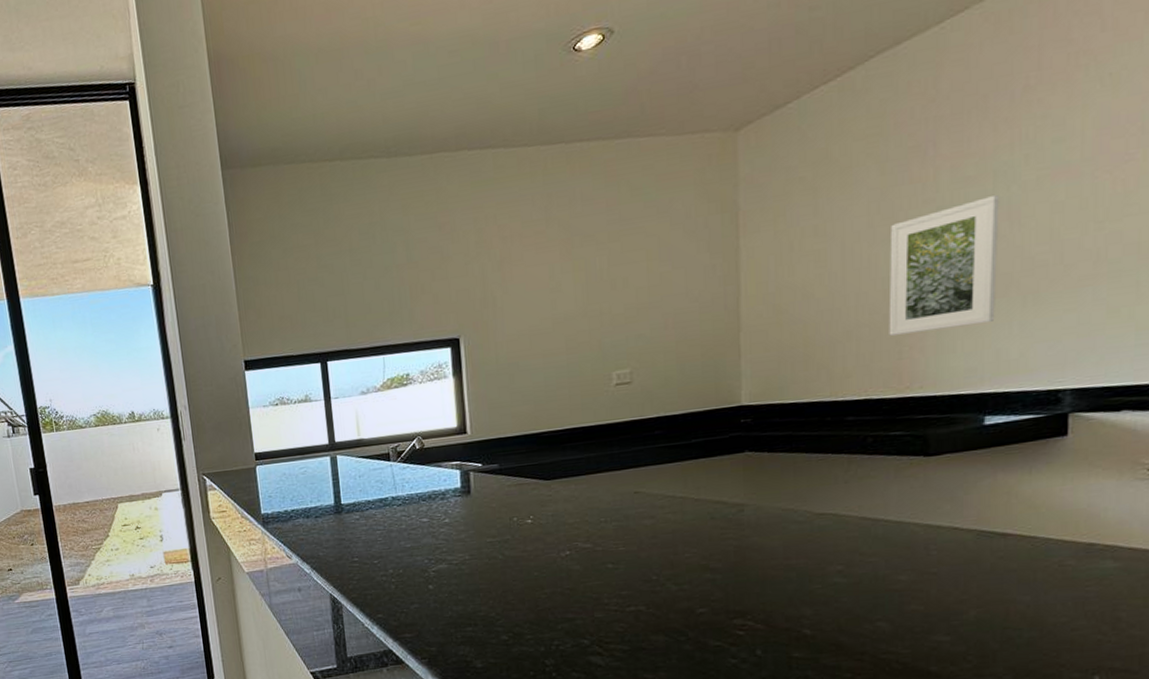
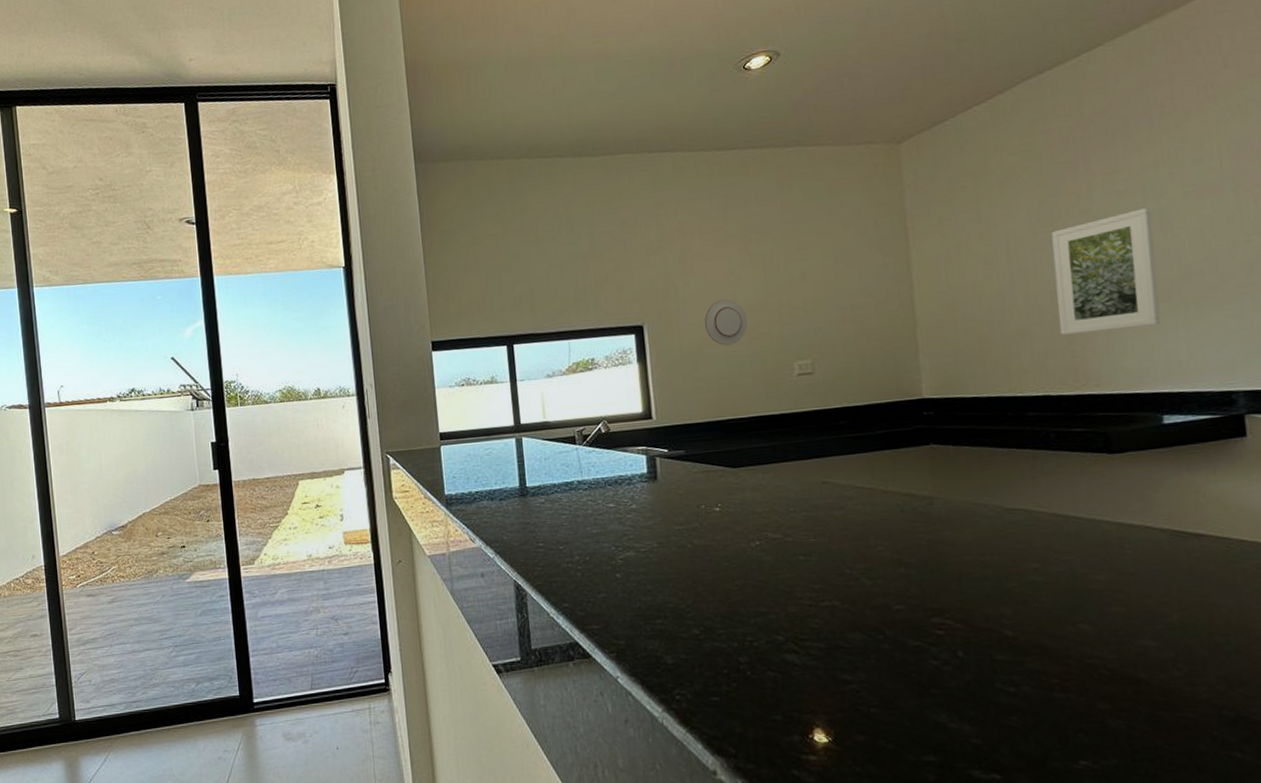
decorative plate: none [523,308,566,357] -> present [705,299,748,346]

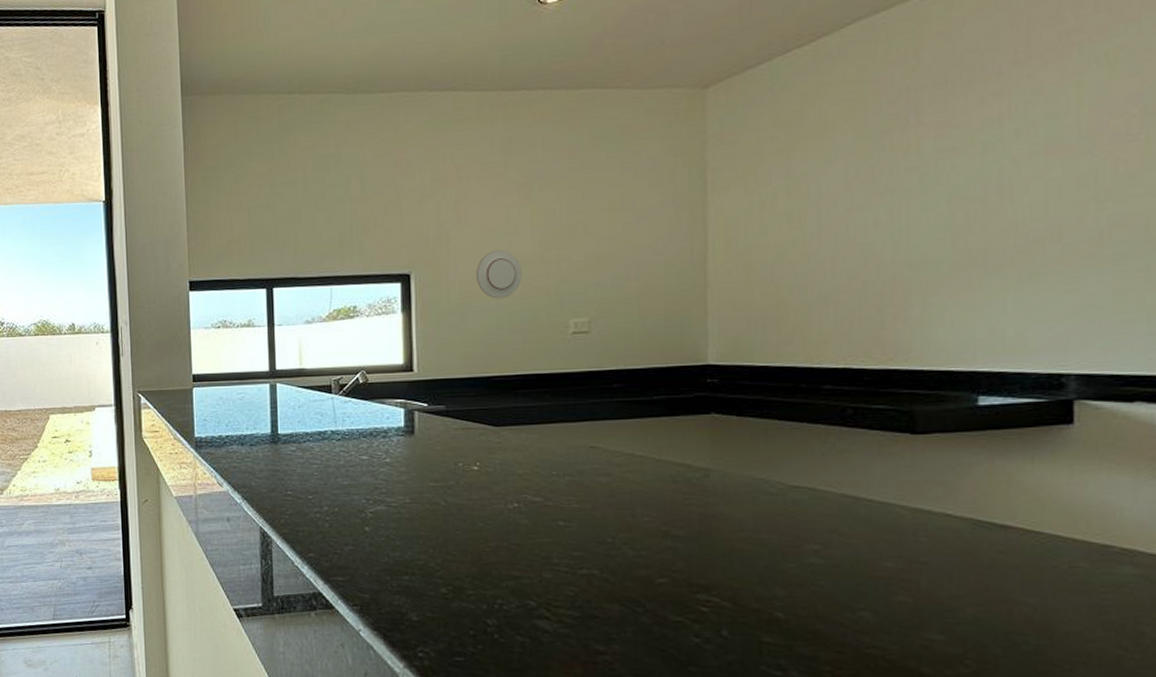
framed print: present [1052,208,1161,335] -> none [869,168,989,304]

